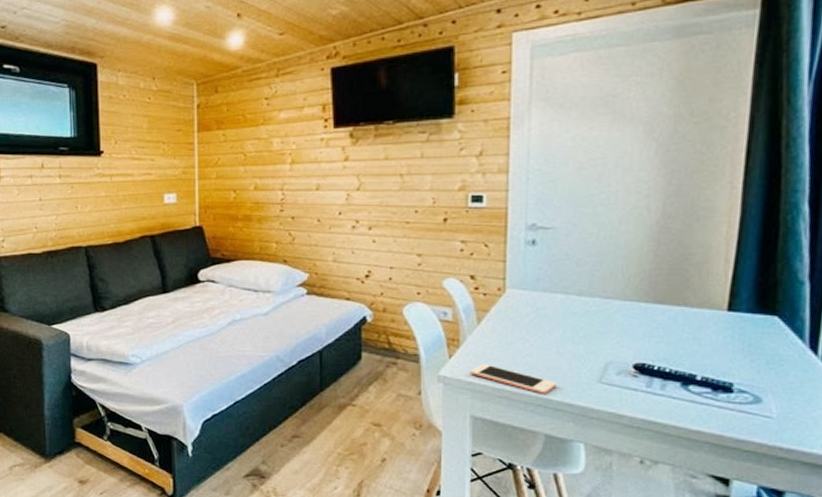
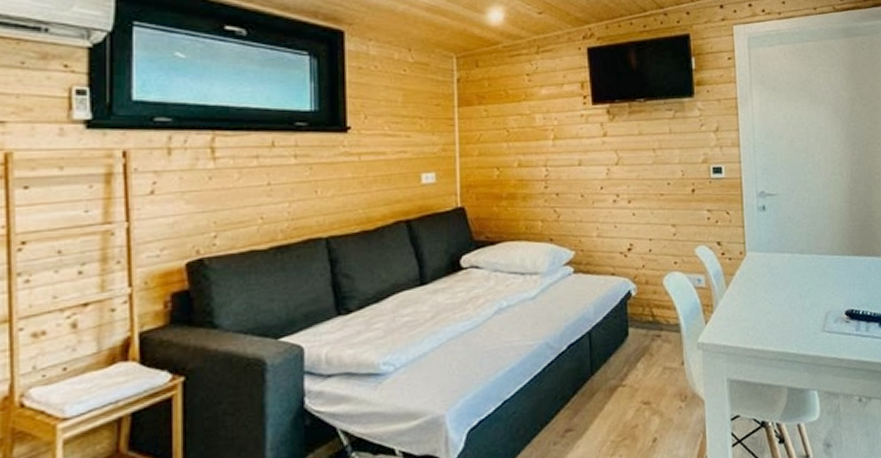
cell phone: present [470,364,558,394] -> none [723,325,793,349]

